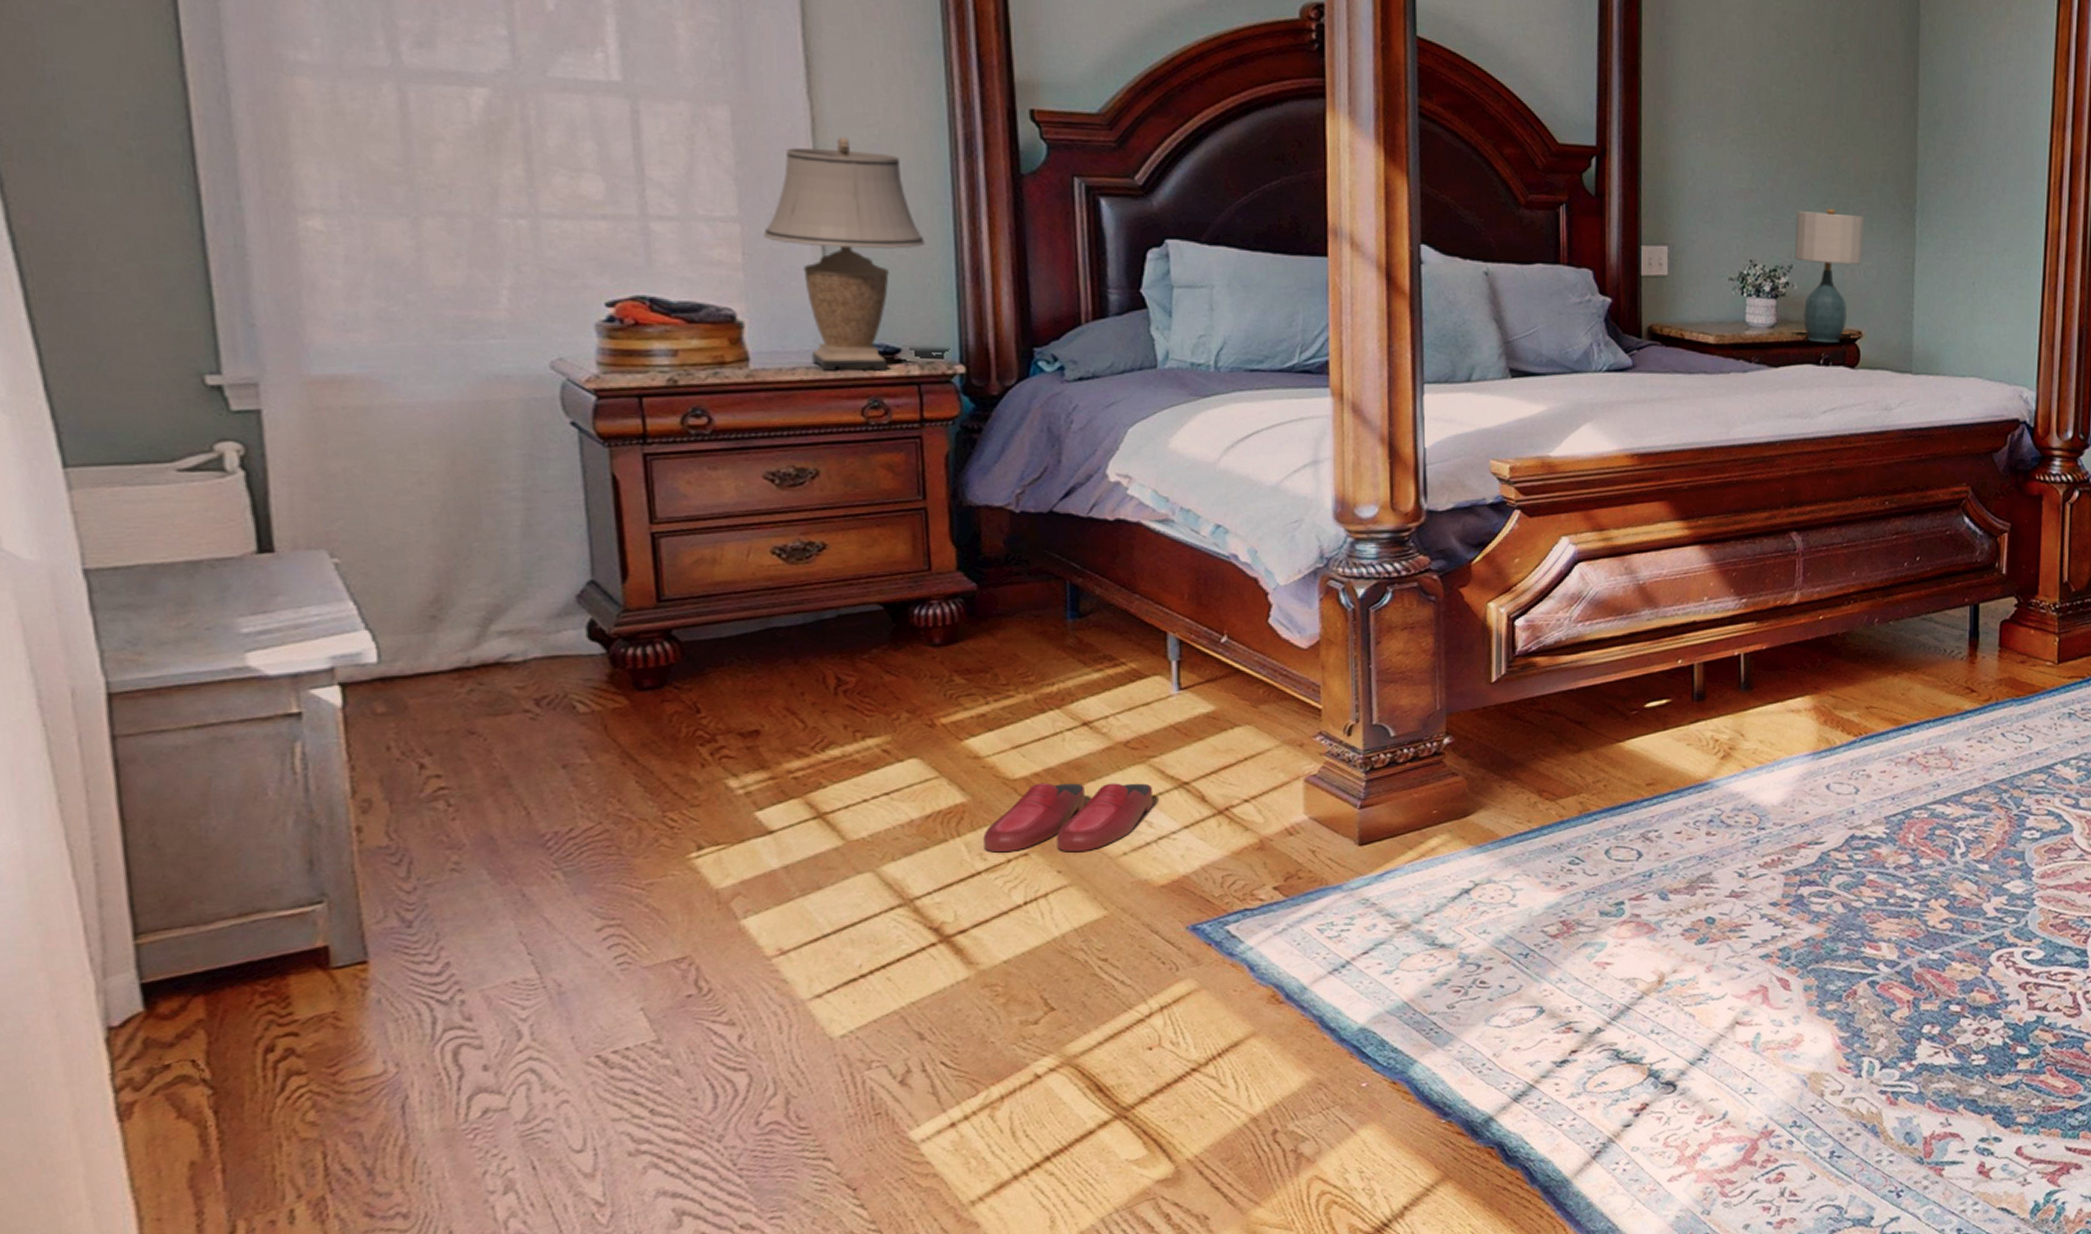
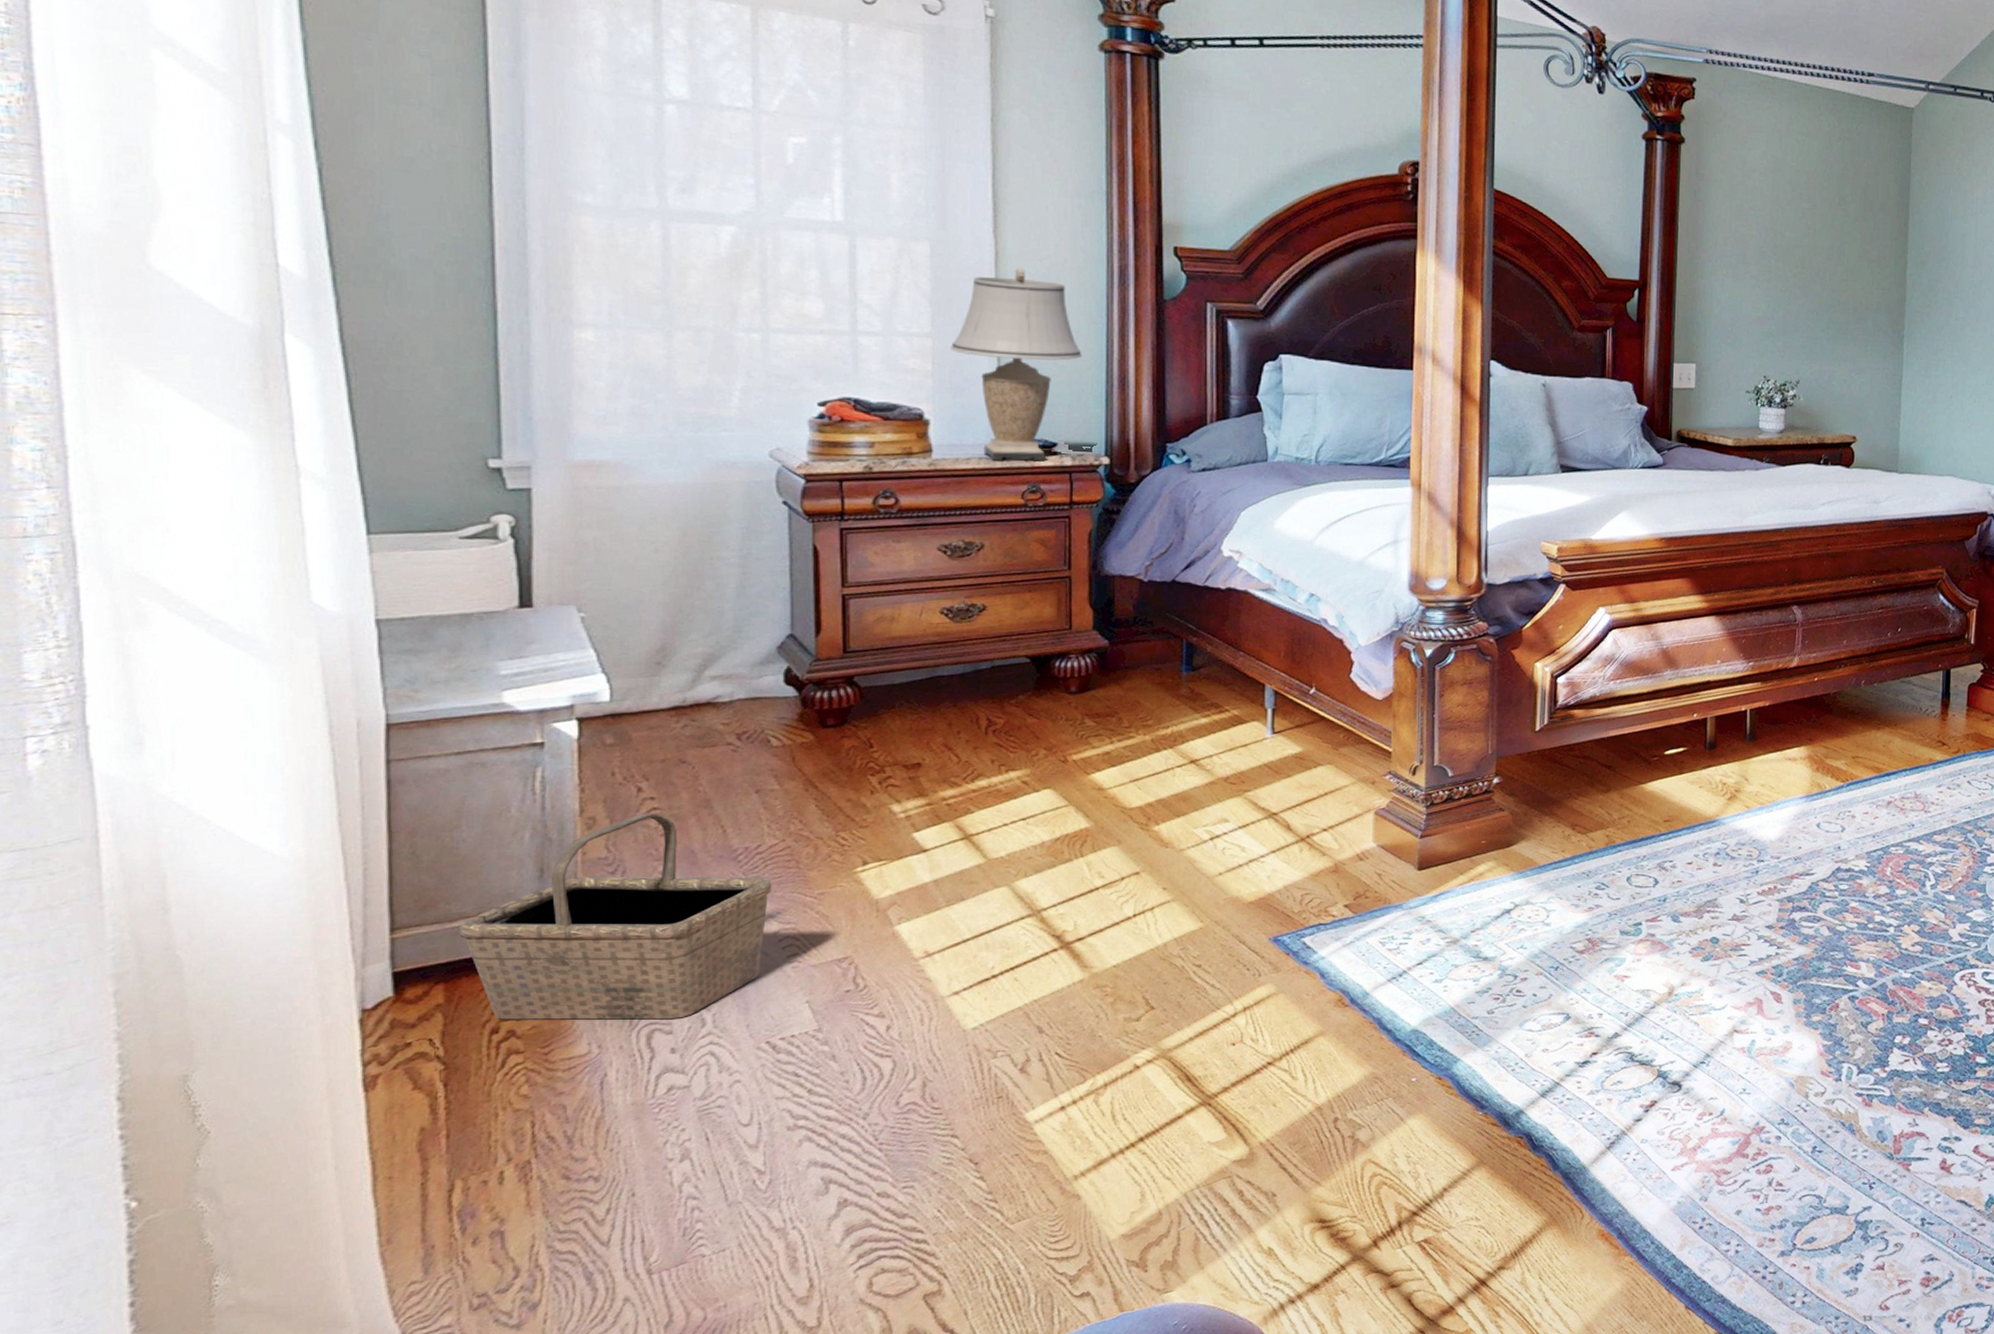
basket: none [216,794,591,1036] -> present [459,813,772,1020]
slippers: present [983,783,1154,853] -> none [1102,812,1247,872]
table lamp: present [1794,208,1865,344] -> none [1801,333,1861,447]

